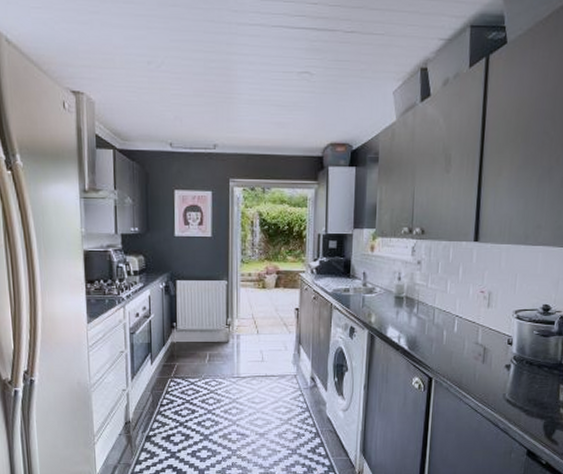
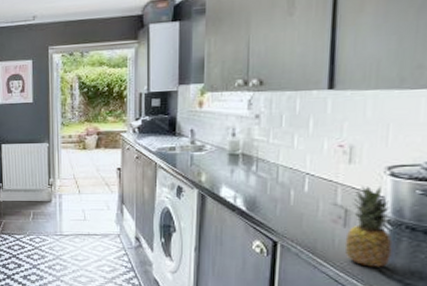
fruit: none [483,327,517,397] -> present [344,186,393,267]

